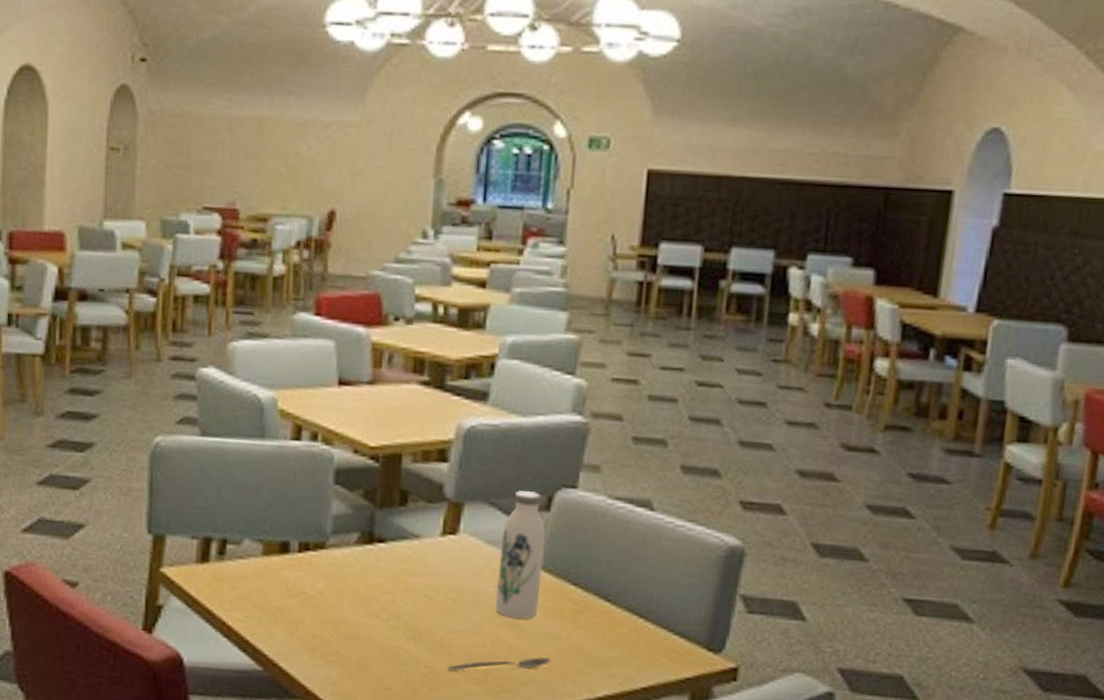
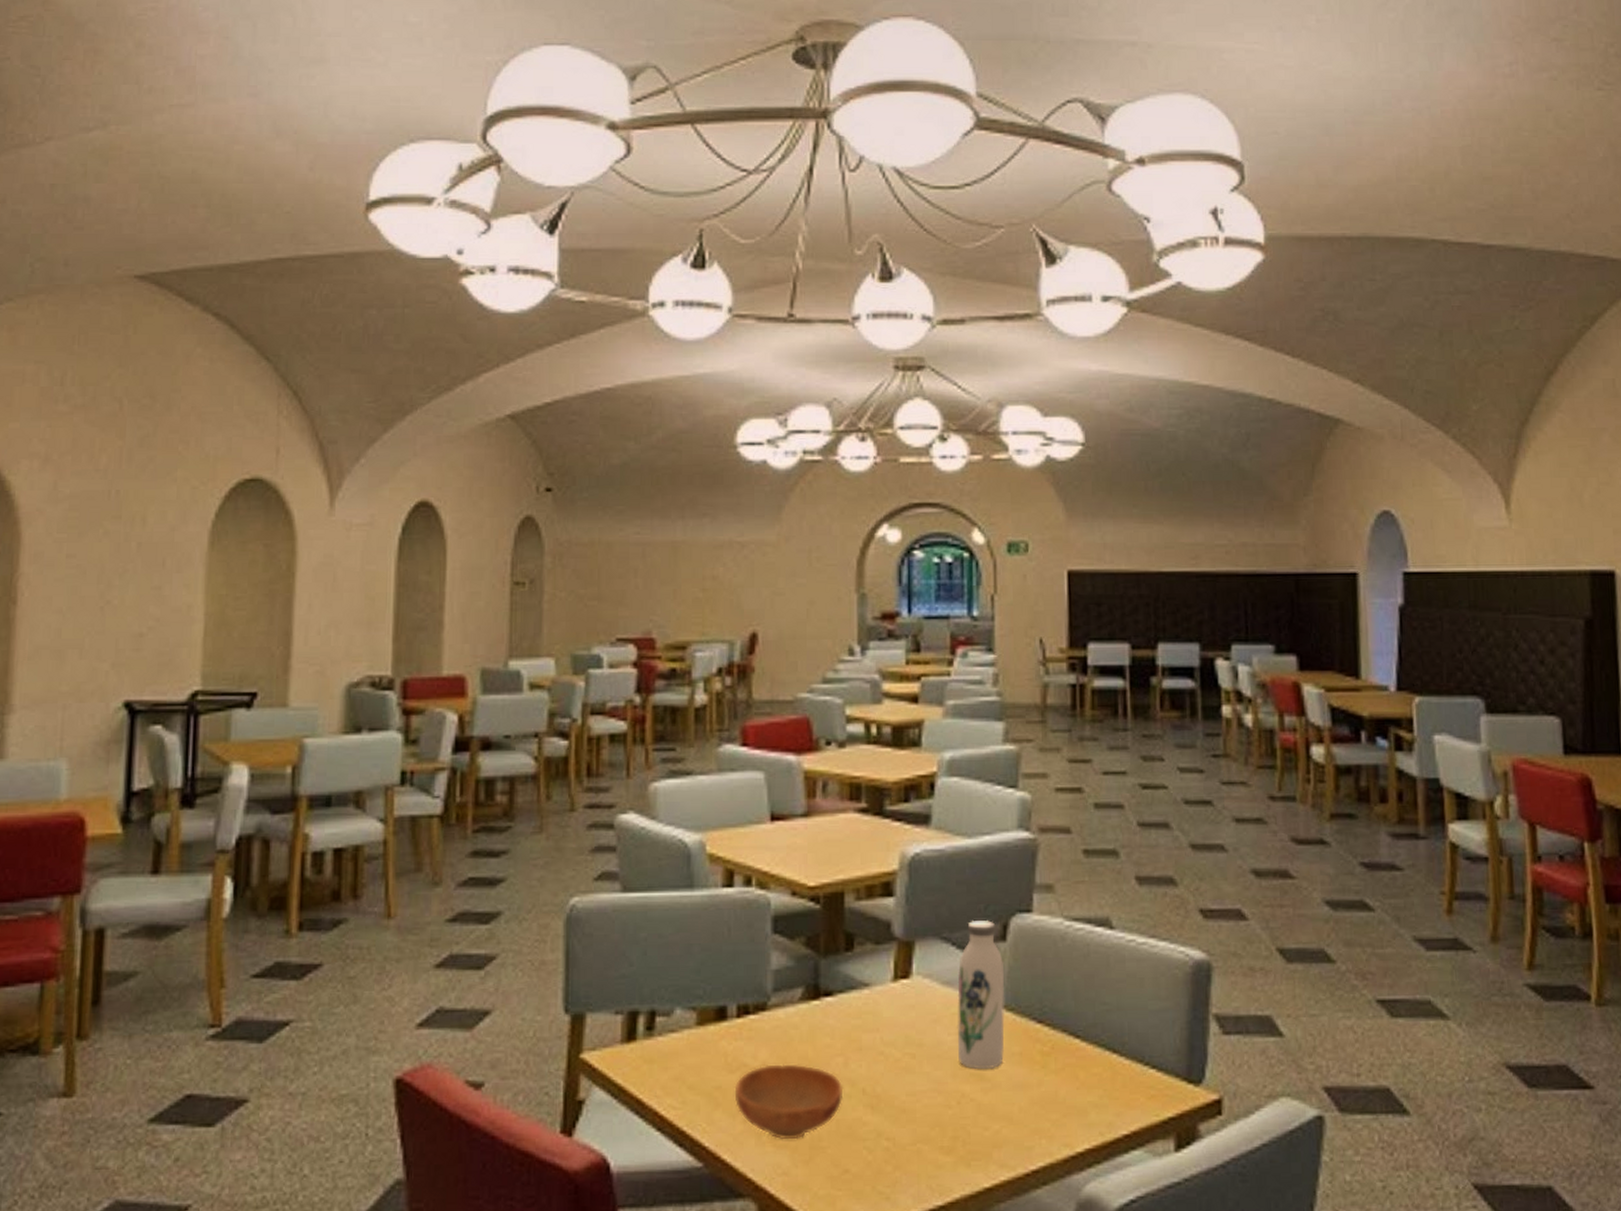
bowl: none [293,594,390,658] -> present [734,1064,844,1140]
spoon: present [447,656,551,671] -> none [911,1111,1024,1141]

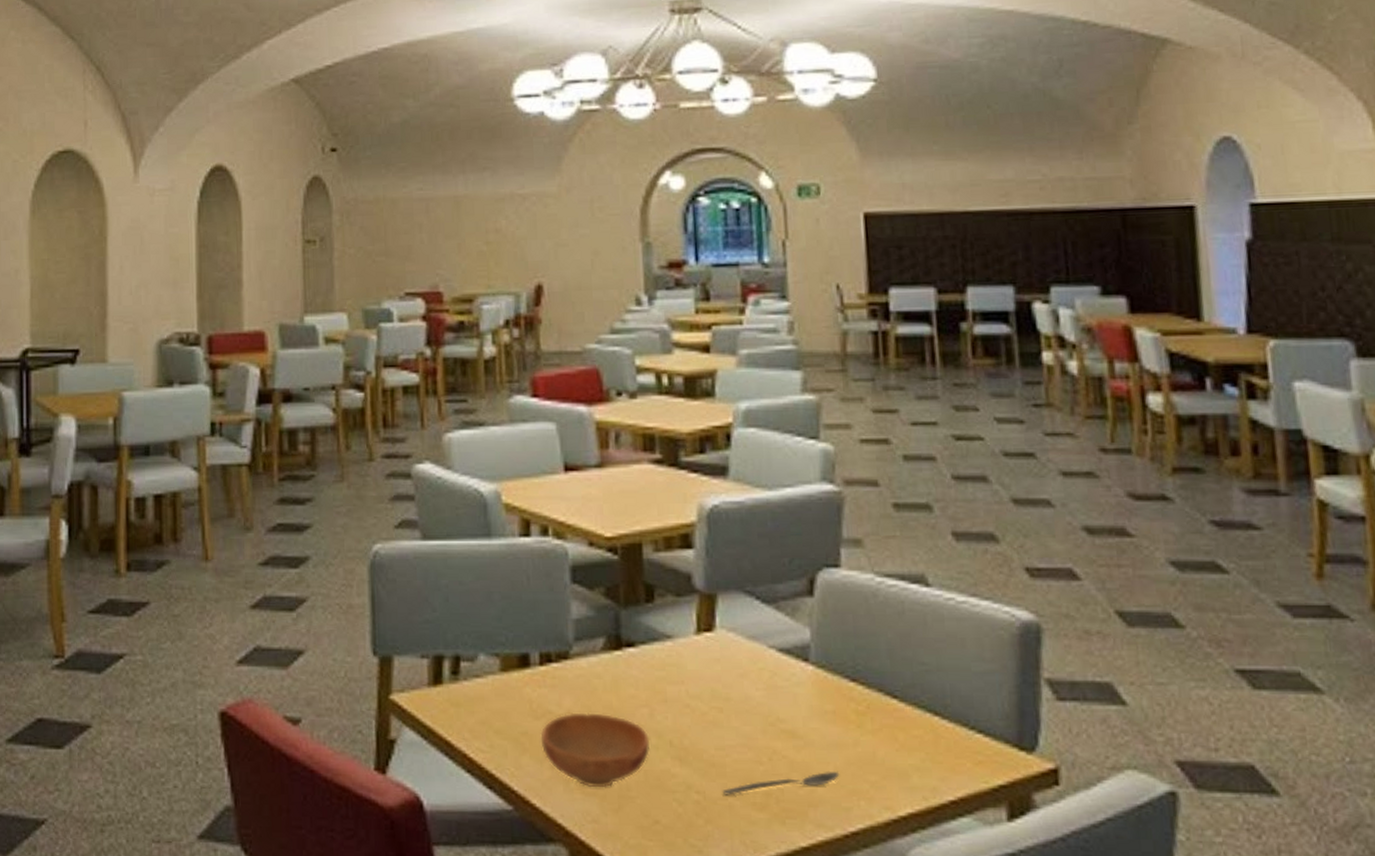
spoon: none [911,1111,1024,1141] -> present [722,771,840,796]
water bottle: present [957,920,1005,1070] -> none [764,575,816,727]

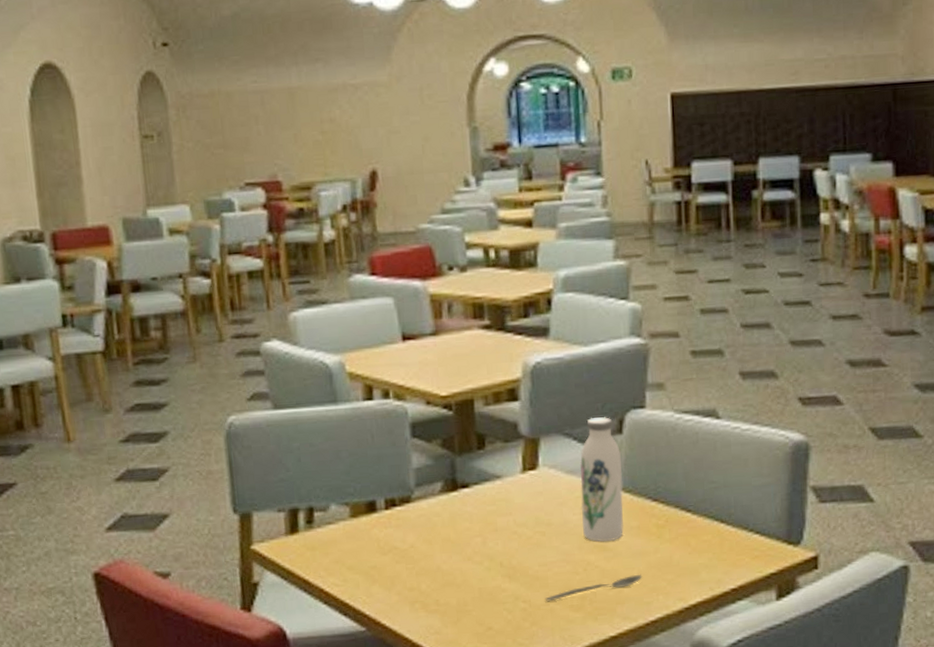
bowl: present [540,712,650,788] -> none [388,545,483,607]
water bottle: none [764,575,816,727] -> present [580,417,624,542]

